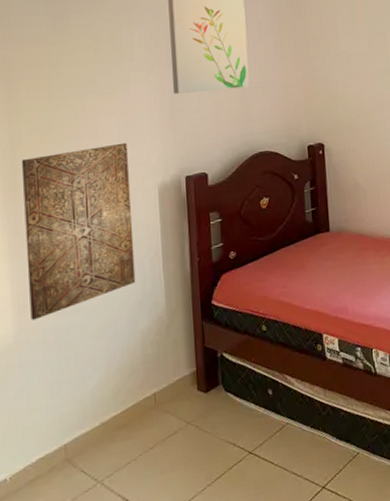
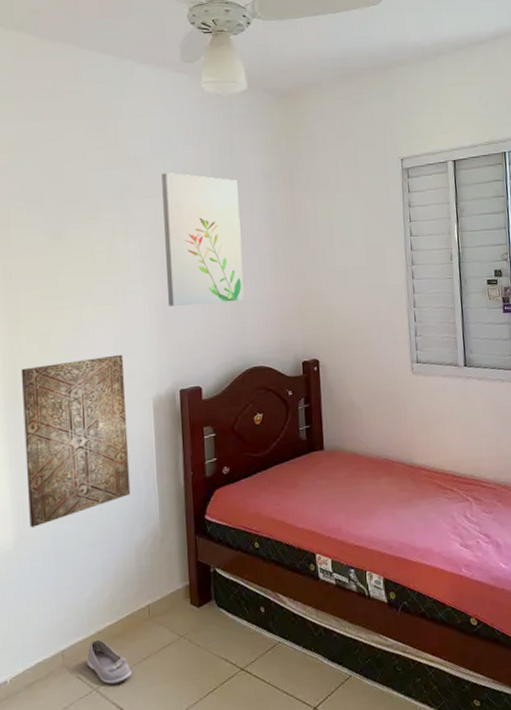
shoe: none [91,430,138,476] -> present [87,639,132,684]

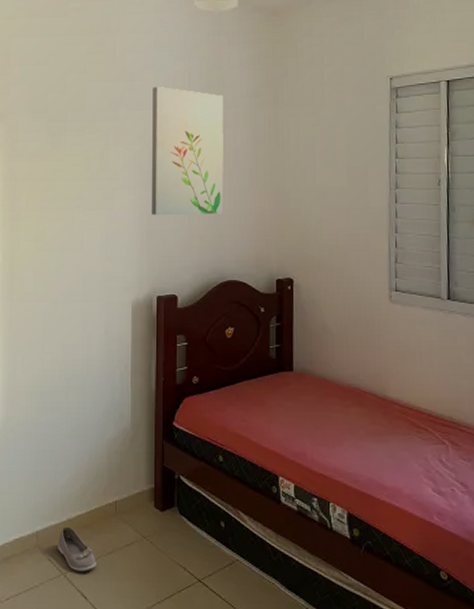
wall art: present [21,354,131,528] -> none [17,257,108,412]

